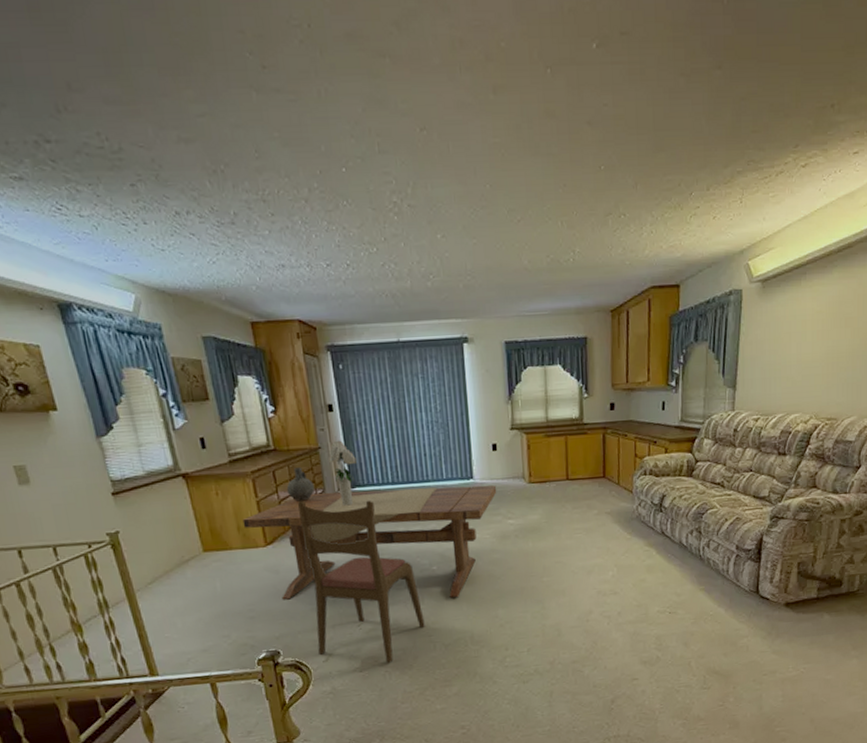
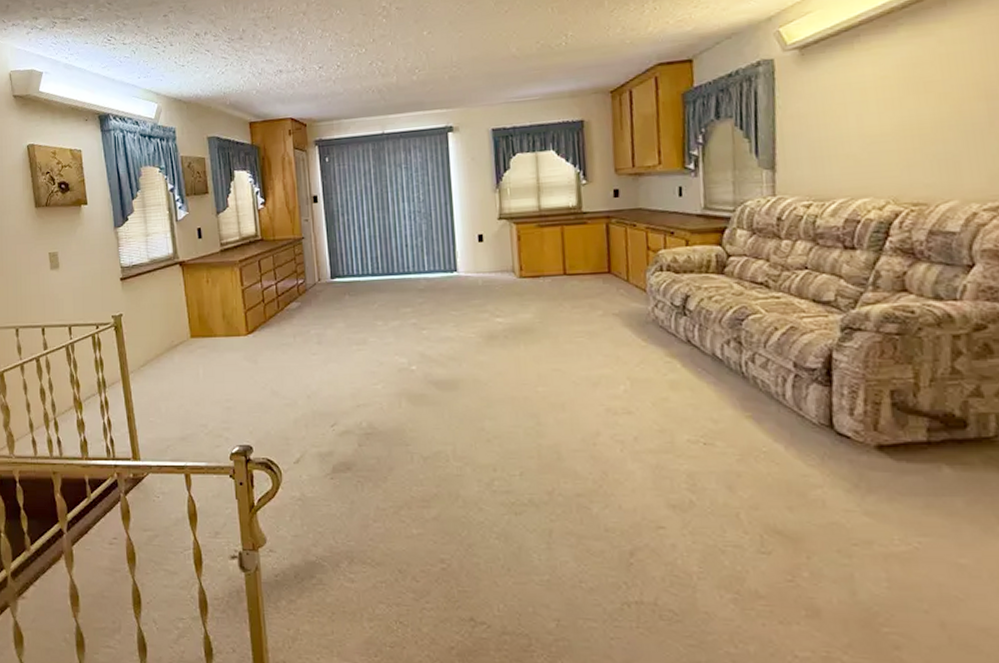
dining table: present [242,485,497,600] -> none [228,279,484,404]
ceramic jug: present [286,467,315,502] -> none [270,257,297,291]
dining chair: present [298,500,425,663] -> none [280,289,402,472]
bouquet: present [328,440,357,506] -> none [311,230,338,297]

